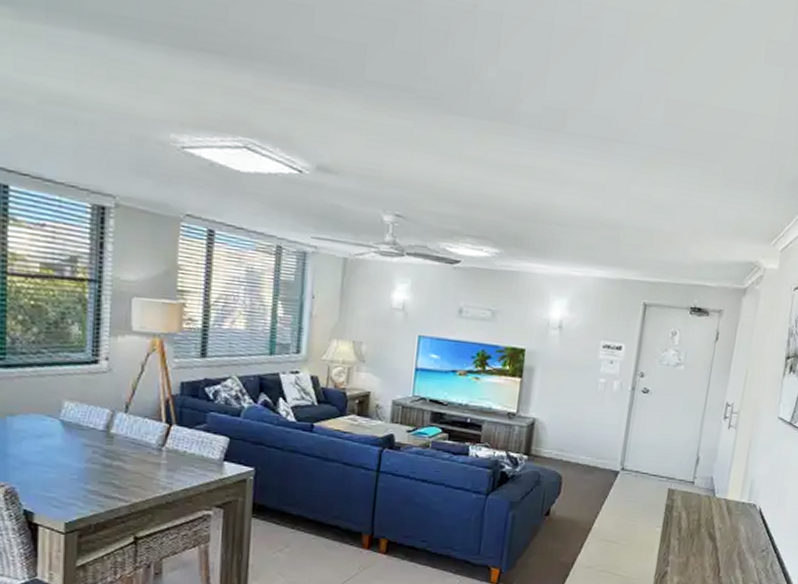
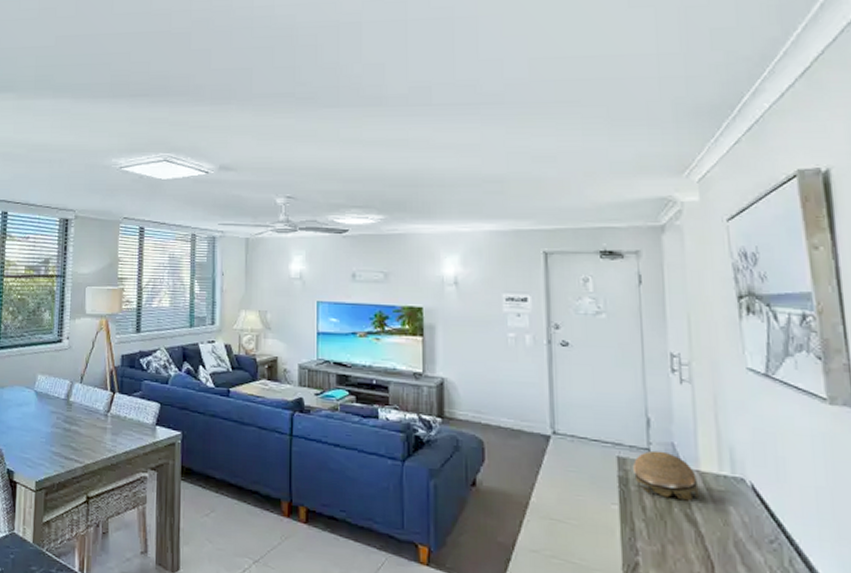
decorative bowl: none [677,483,723,523] -> present [633,450,699,501]

